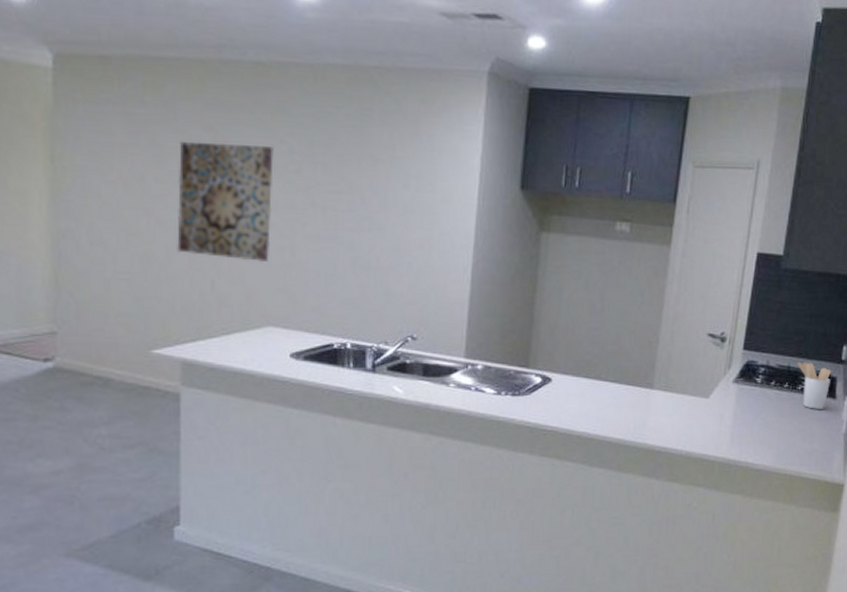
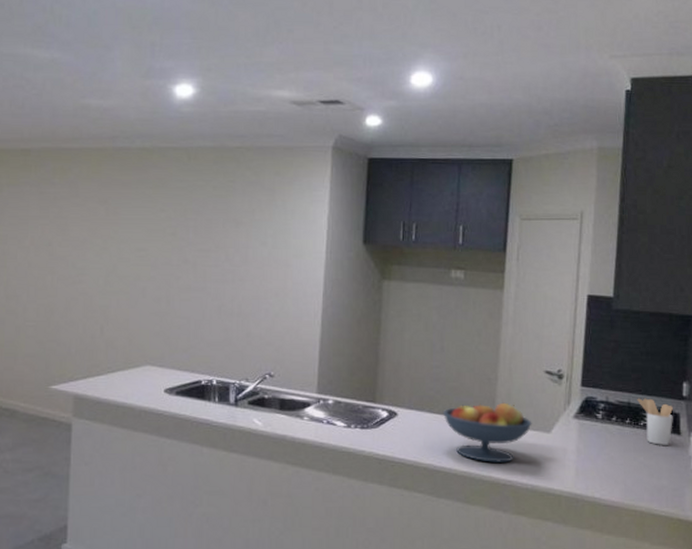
wall art: present [177,141,274,263] -> none [74,212,154,311]
fruit bowl: none [600,367,691,429] -> present [443,402,532,463]

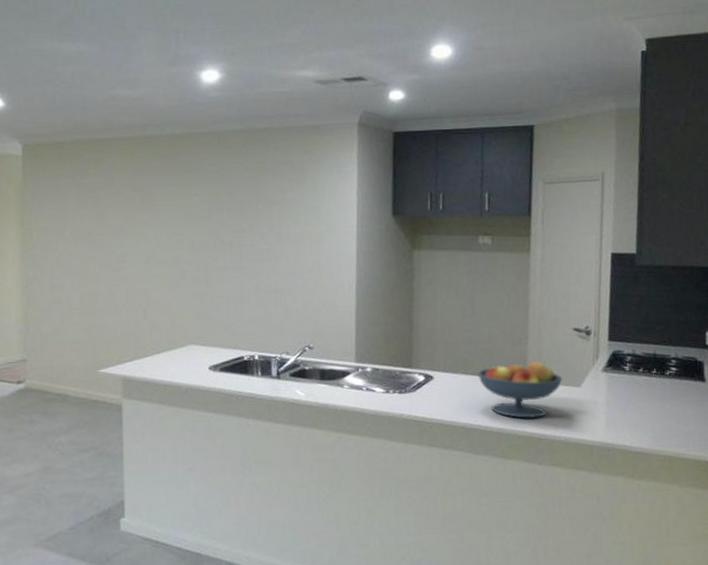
utensil holder: present [637,398,673,445] -> none [662,348,698,393]

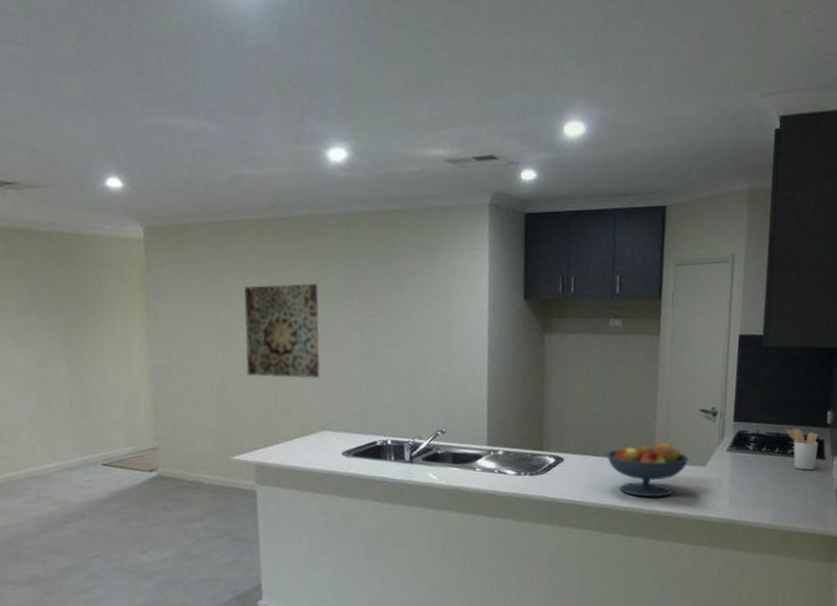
wall art: none [116,199,189,293] -> present [244,284,320,379]
utensil holder: none [662,348,698,393] -> present [785,428,818,470]

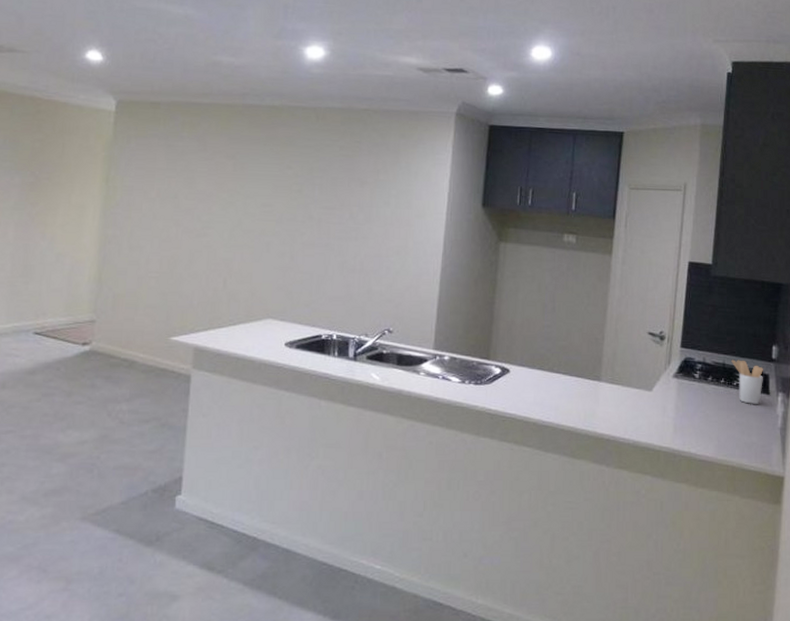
wall art: present [244,284,320,379] -> none [198,167,281,265]
fruit bowl: present [607,441,689,497] -> none [553,361,635,419]

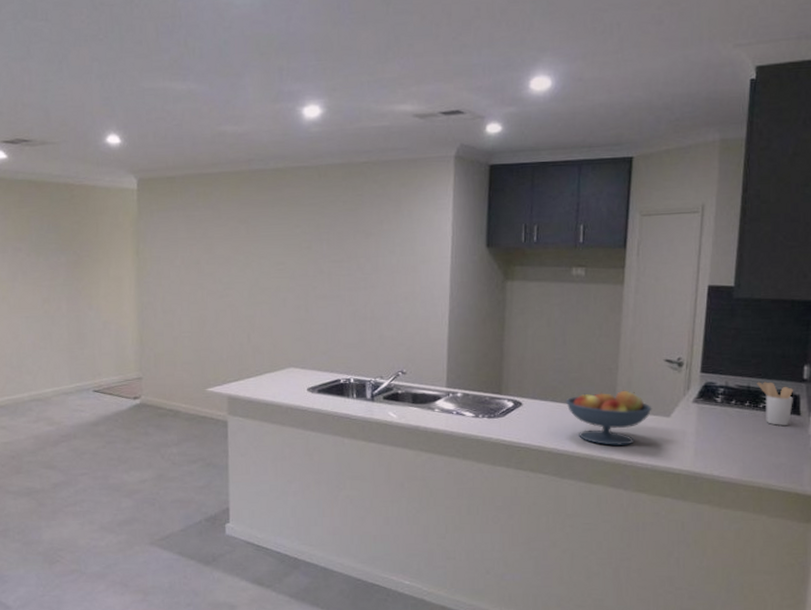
fruit bowl: none [553,361,635,419] -> present [566,390,652,446]

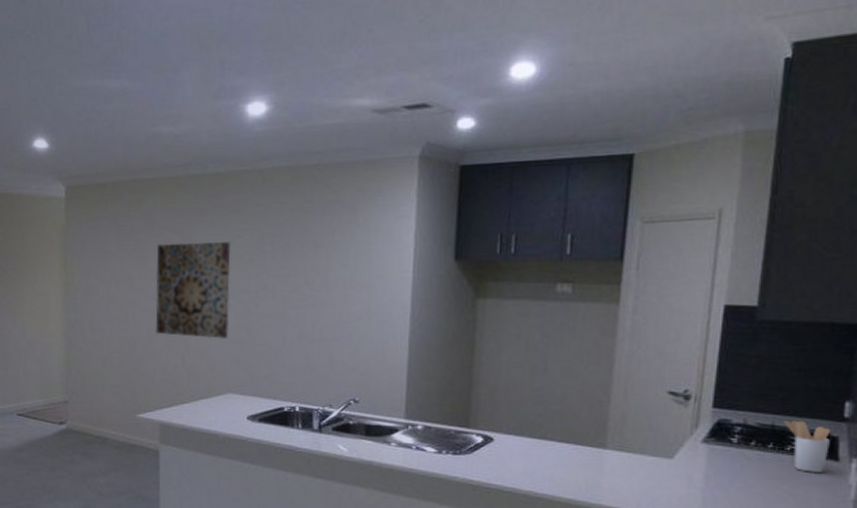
wall art: none [222,231,291,319] -> present [155,242,231,340]
fruit bowl: present [566,390,652,446] -> none [546,426,651,490]

